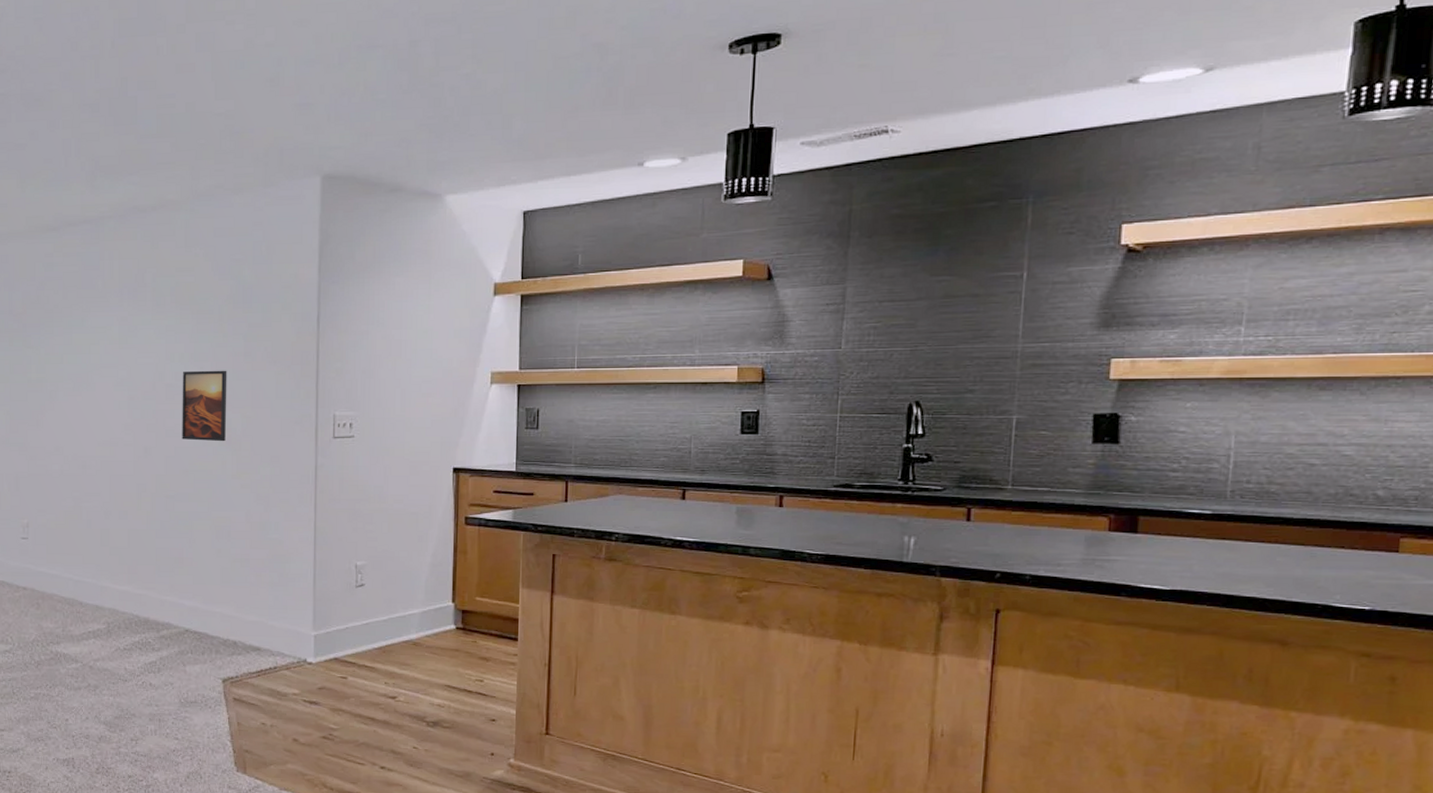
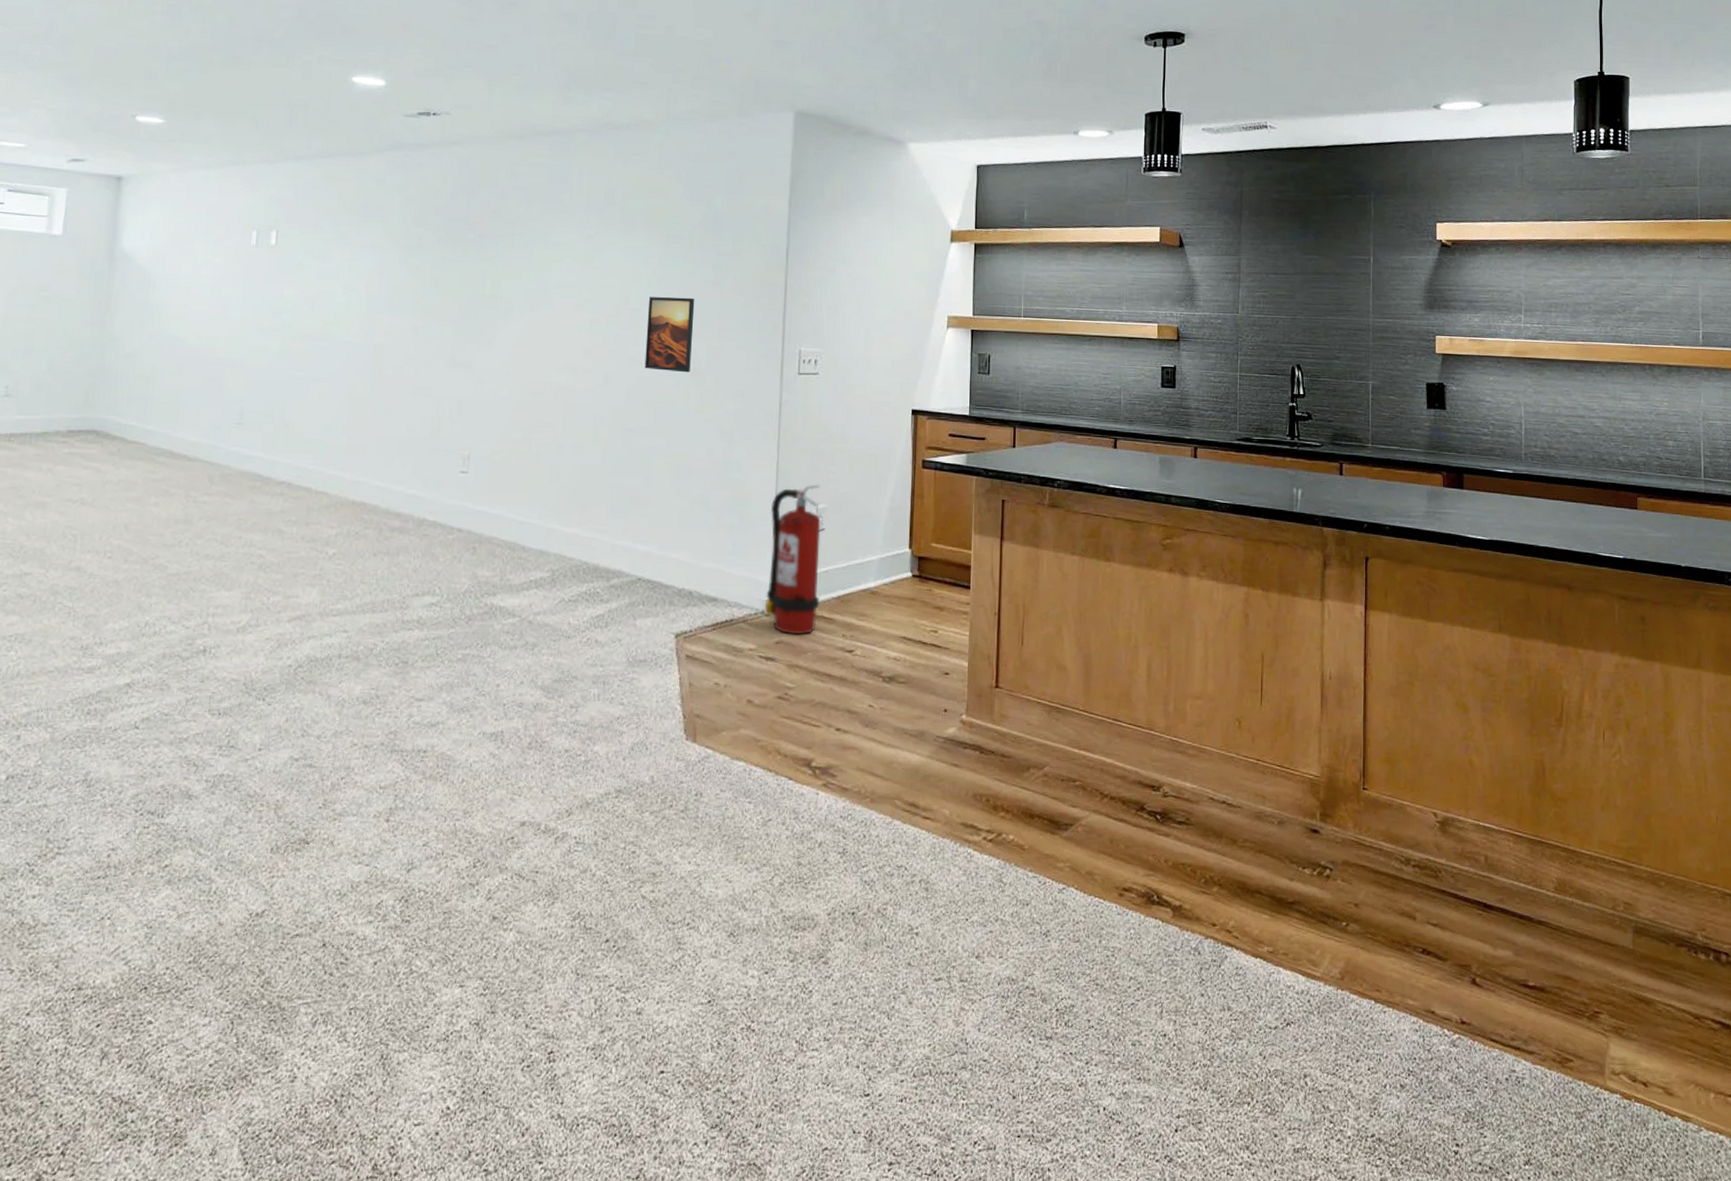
fire extinguisher: none [306,543,361,682] -> present [764,484,821,635]

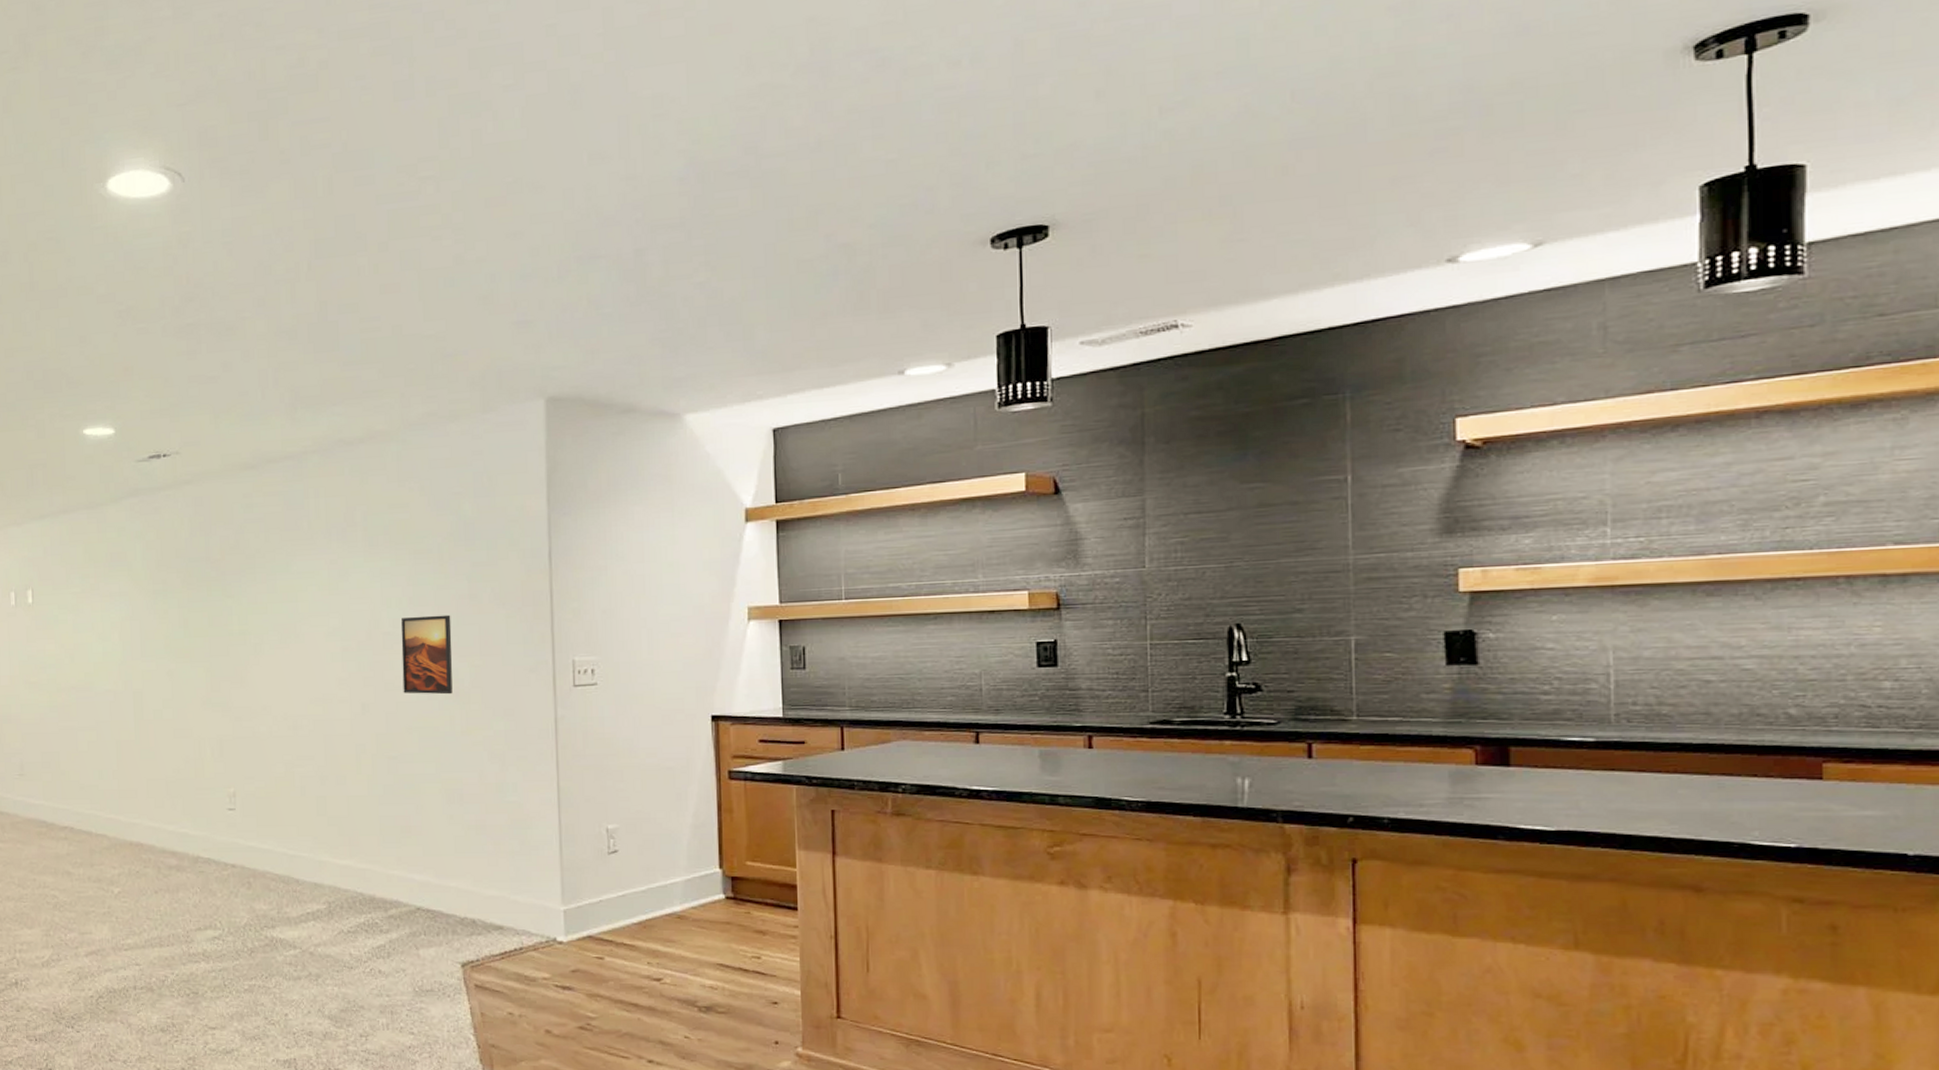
fire extinguisher: present [764,484,821,635] -> none [555,803,618,963]

